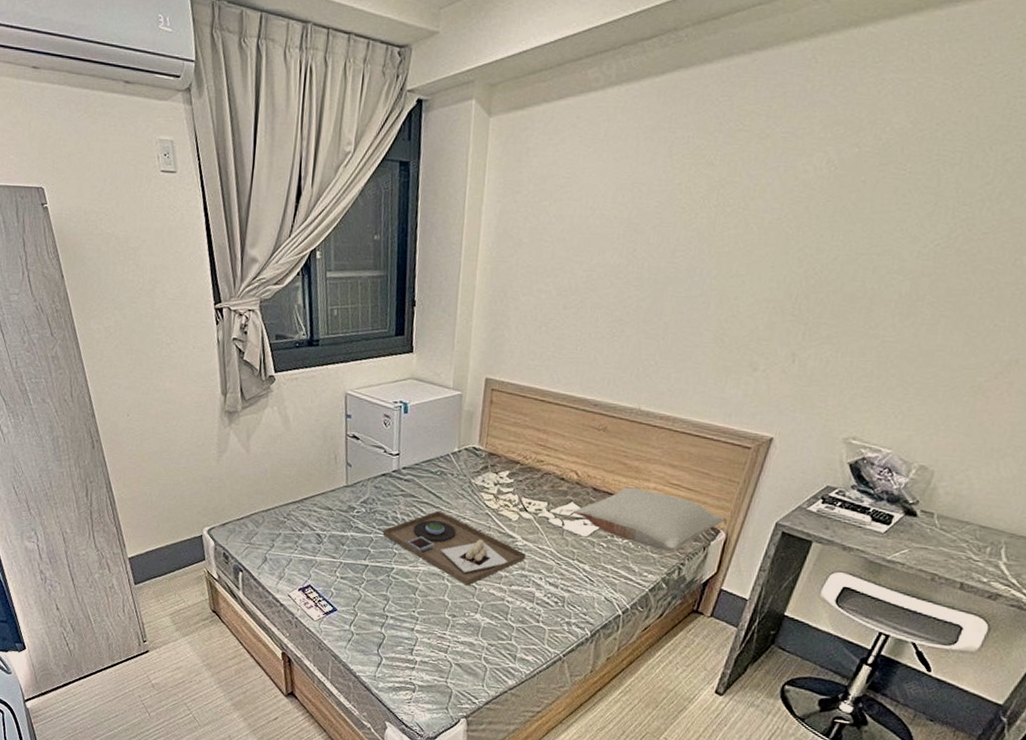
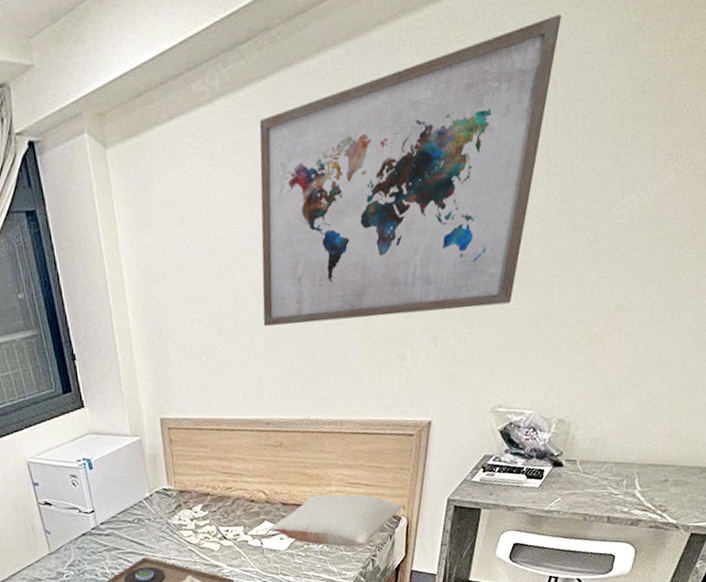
wall art: none [611,55,997,334] -> present [259,15,561,326]

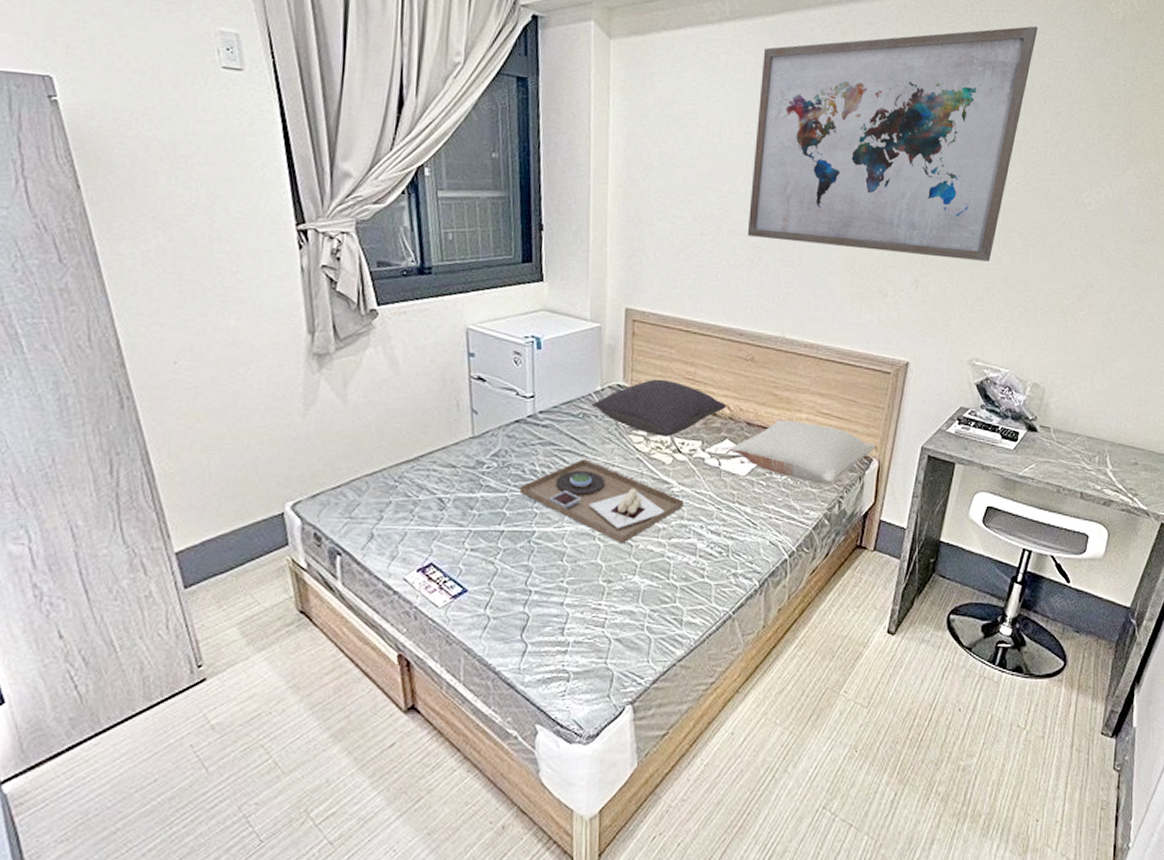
pillow: none [144,477,262,528] -> present [592,379,726,436]

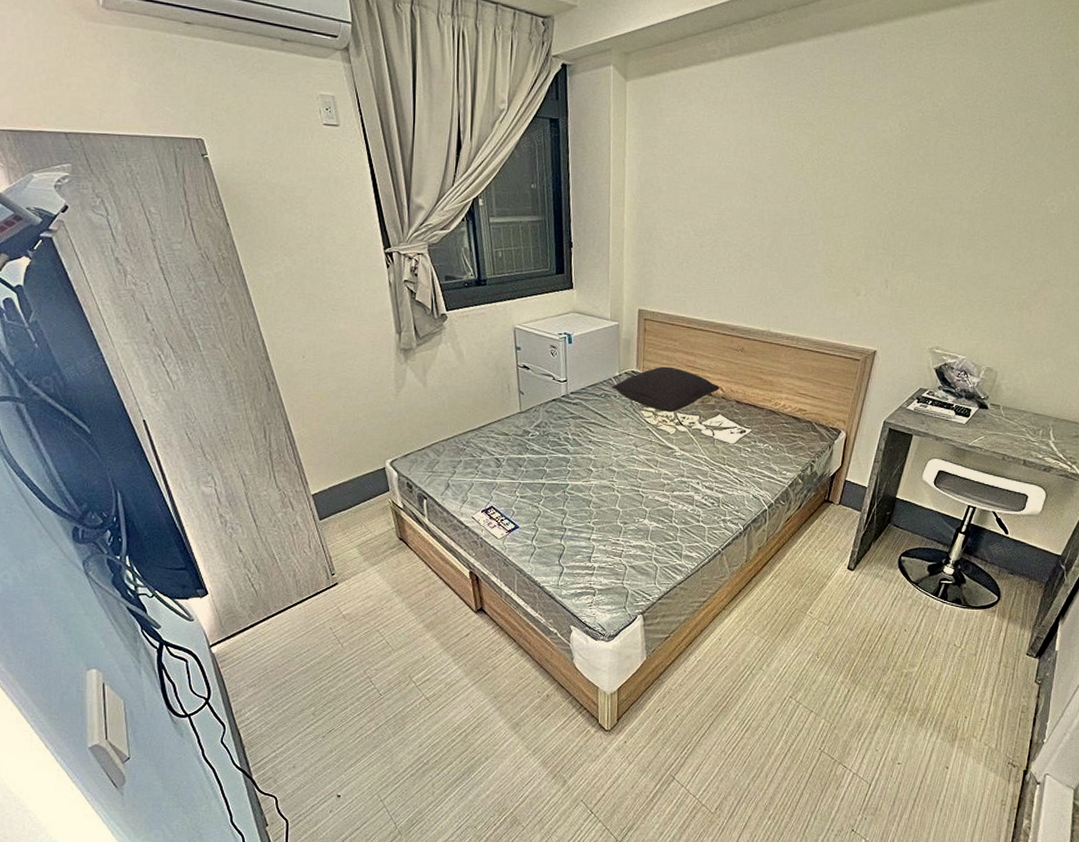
platter: present [519,459,684,544] -> none [556,429,684,495]
pillow: present [729,419,876,484] -> none [721,398,845,451]
wall art: present [747,26,1038,262] -> none [740,42,1015,263]

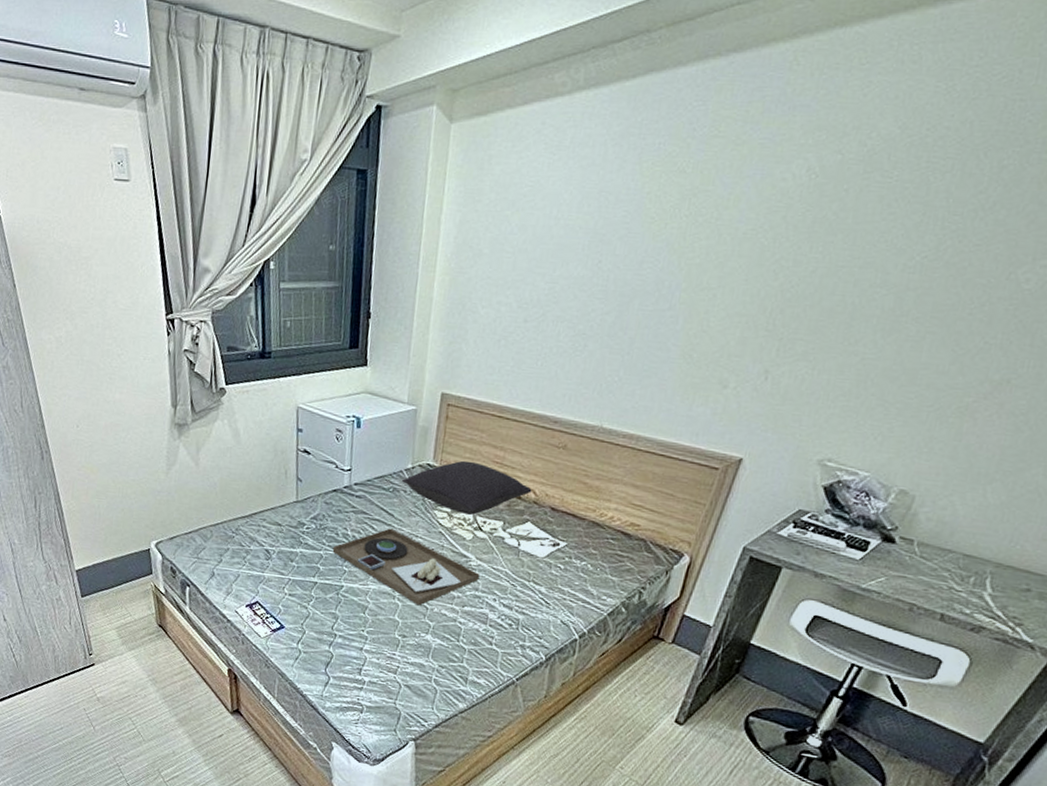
platter: none [556,429,684,495] -> present [332,528,480,606]

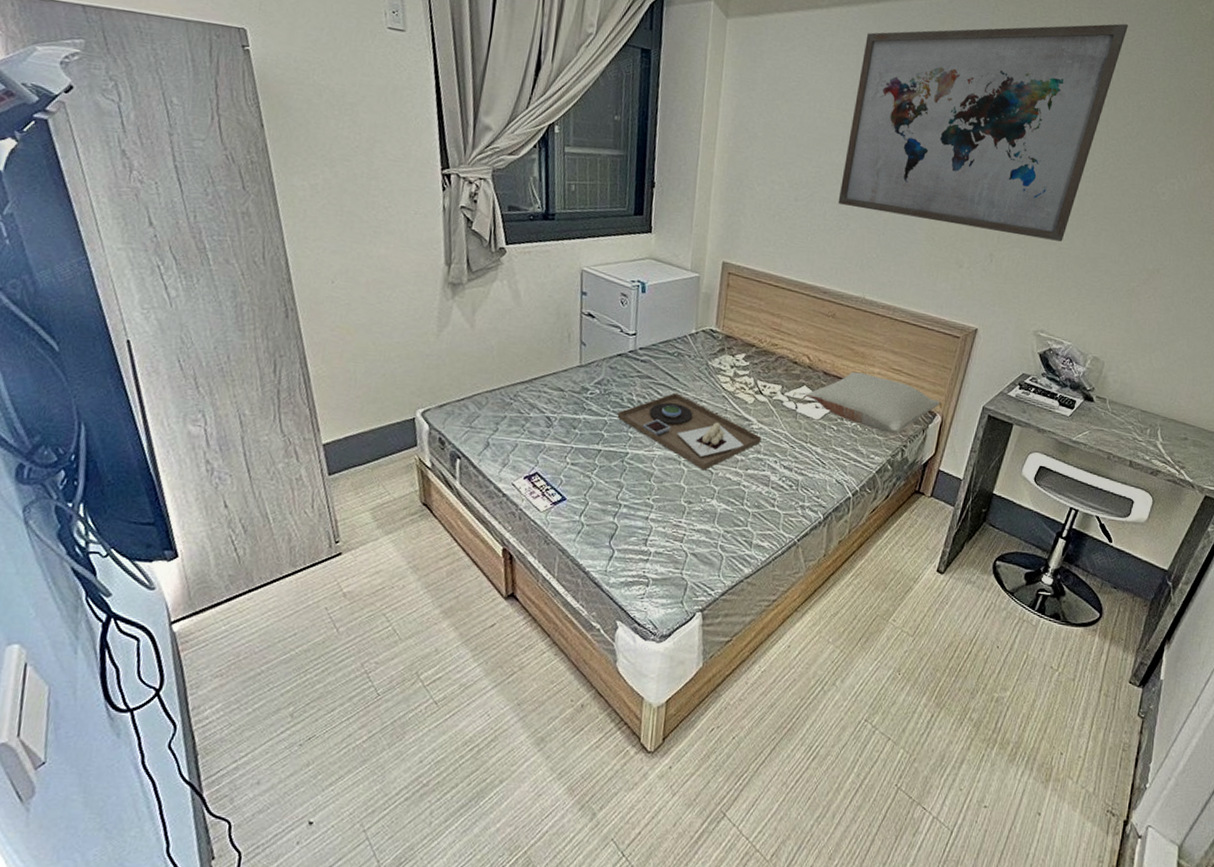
pillow: present [402,460,532,515] -> none [686,326,807,379]
pillow: none [530,507,690,575] -> present [806,371,941,434]
wall art: none [574,56,994,351] -> present [838,23,1128,242]

